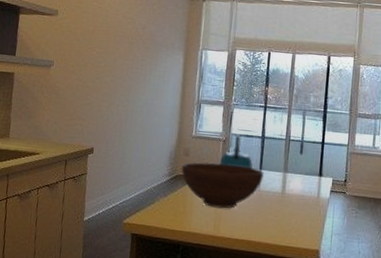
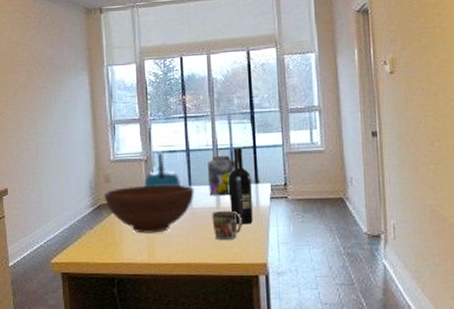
mug: none [275,196,303,224] -> present [211,210,242,240]
jar: none [277,146,304,184] -> present [208,156,235,196]
wine bottle: none [293,141,317,213] -> present [227,147,253,225]

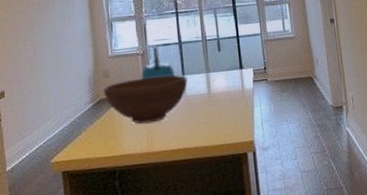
jar: present [208,156,235,196] -> none [198,46,222,83]
mug: present [211,210,242,240] -> none [203,95,231,124]
wine bottle: present [227,147,253,225] -> none [216,38,240,108]

